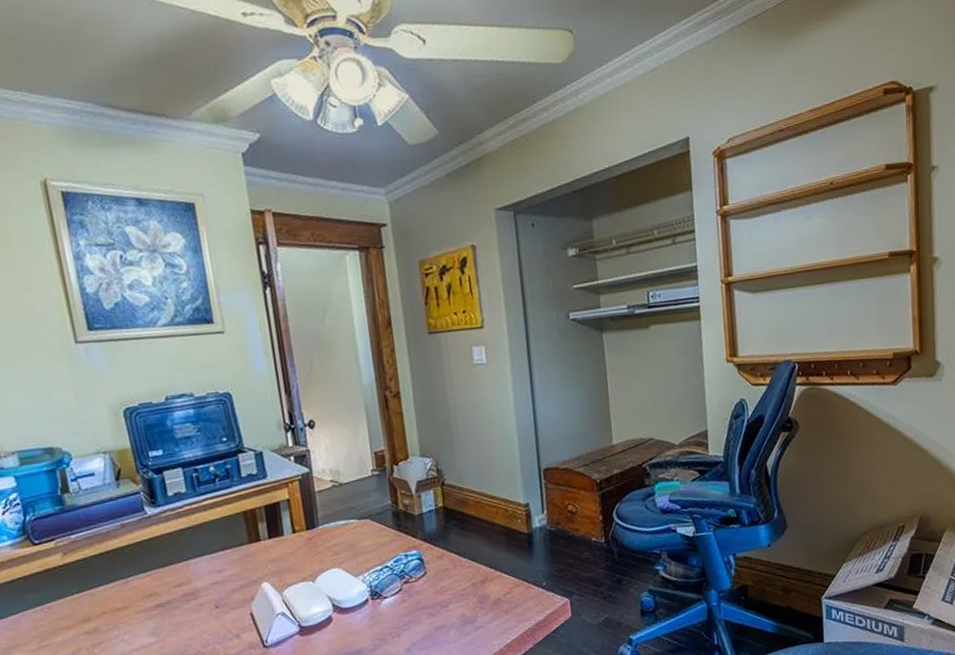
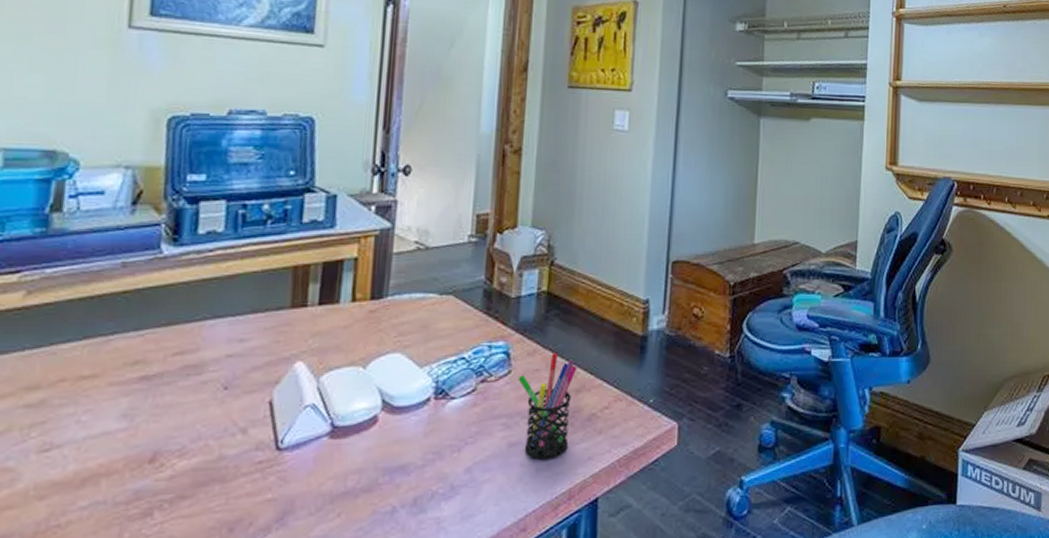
pen holder: none [433,555,483,638] -> present [518,353,578,461]

